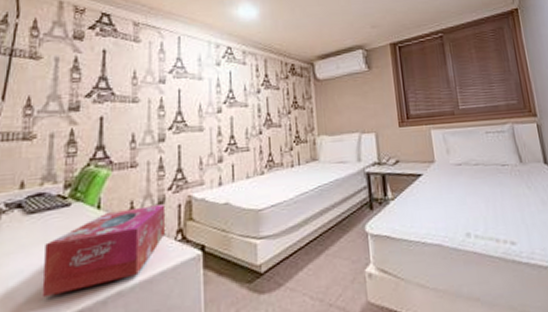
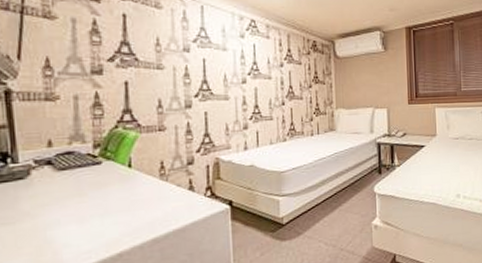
tissue box: present [41,204,166,298] -> none [79,165,196,244]

